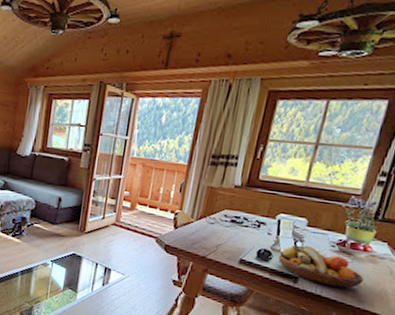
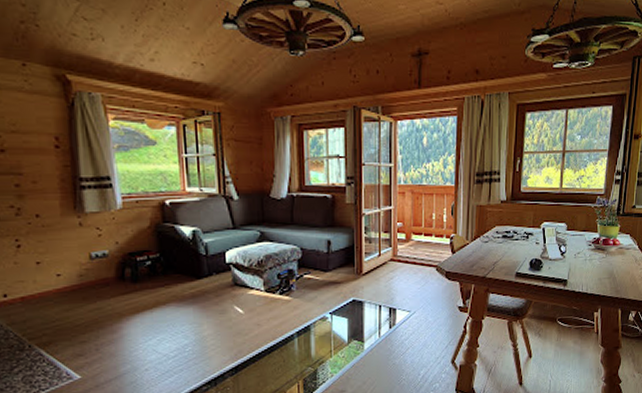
fruit bowl: present [278,245,365,288] -> none [548,248,618,283]

